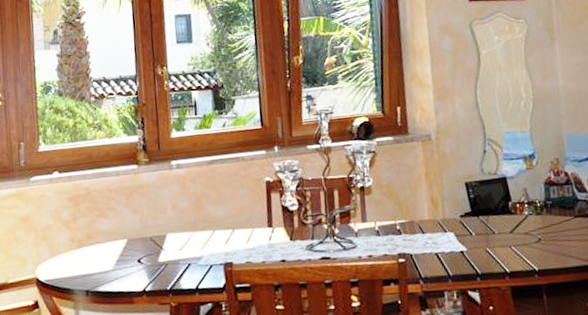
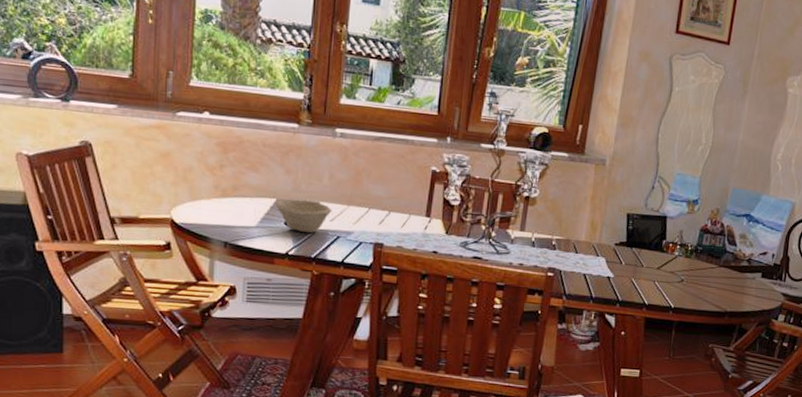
bowl: none [126,234,180,267] -> present [275,199,332,234]

